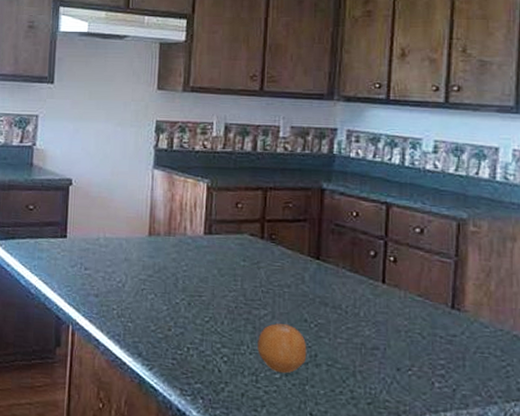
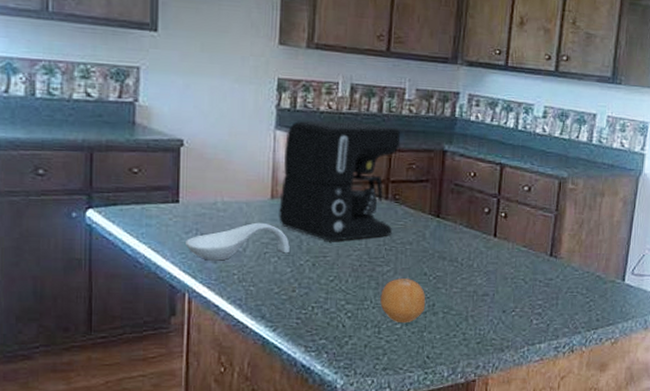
spoon rest: none [71,258,166,295] -> present [186,222,290,261]
coffee maker: none [156,159,276,281] -> present [279,120,401,241]

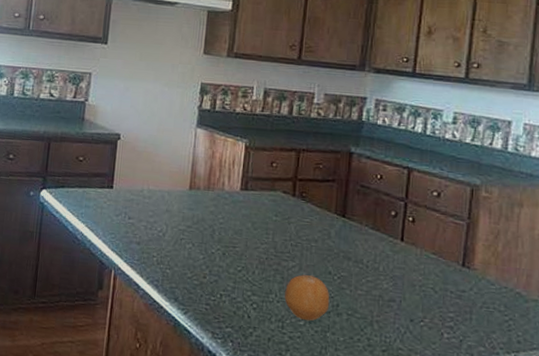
spoon rest: present [186,222,290,261] -> none [115,210,203,243]
coffee maker: present [279,120,401,241] -> none [195,120,309,233]

